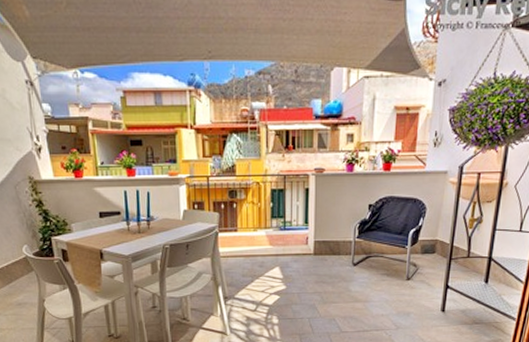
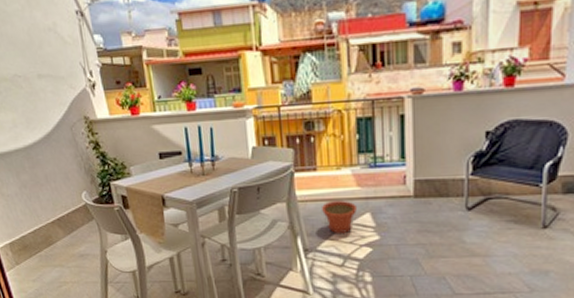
plant pot: none [240,257,268,285] -> present [322,201,357,235]

